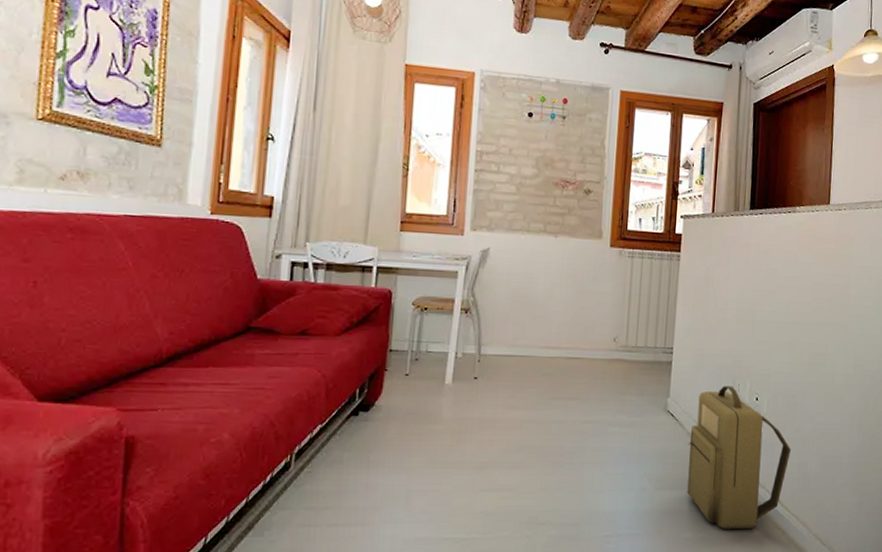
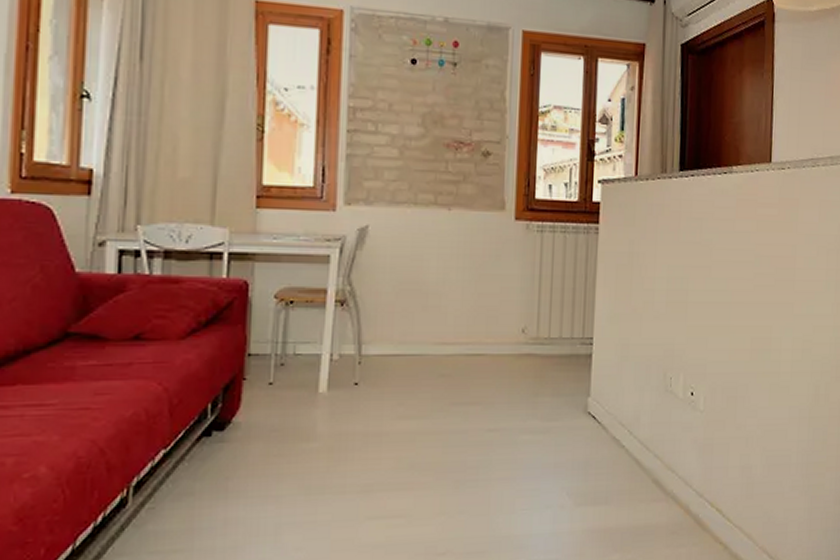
backpack: present [687,385,791,530] -> none [613,379,732,548]

